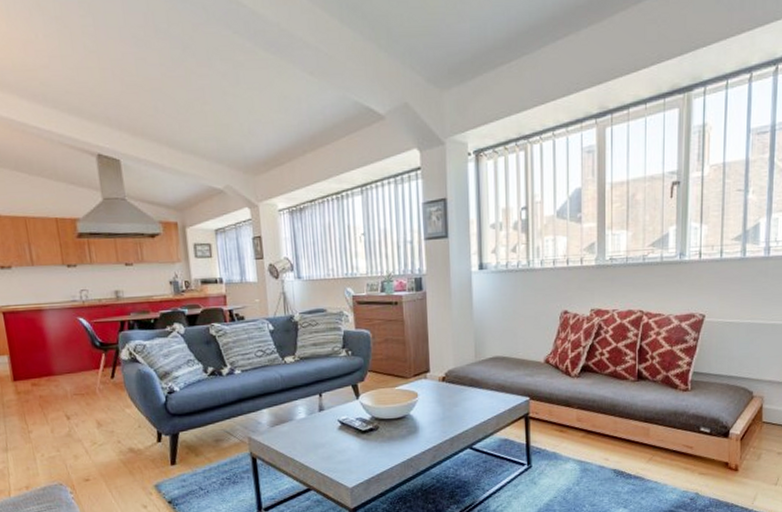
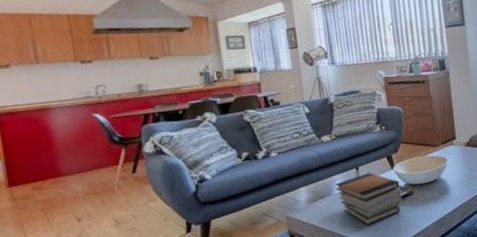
book stack: none [297,401,367,456] -> present [335,172,403,225]

